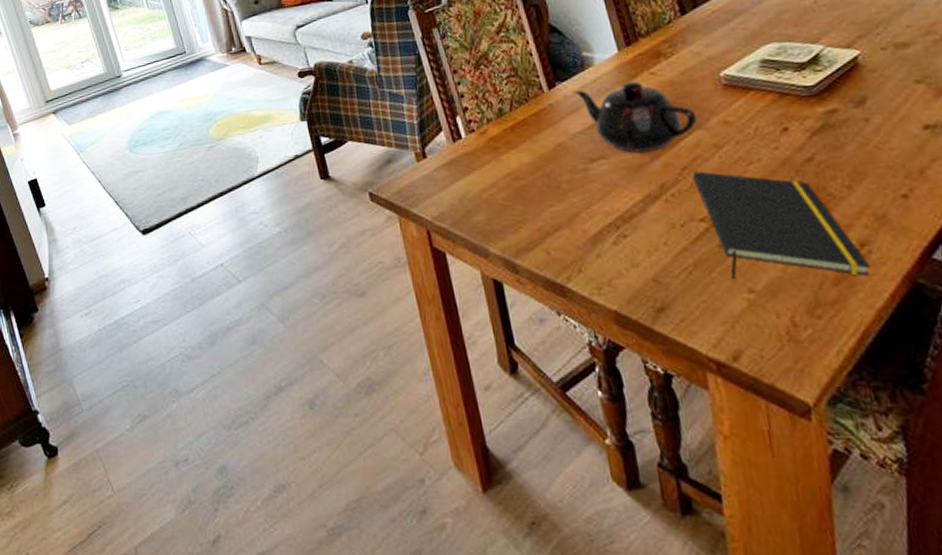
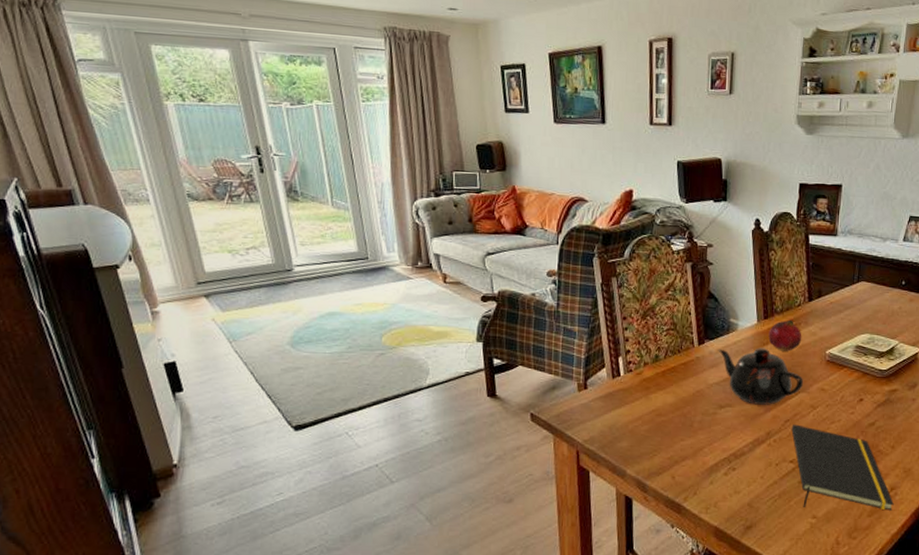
fruit: none [635,41,683,82] -> present [768,319,802,351]

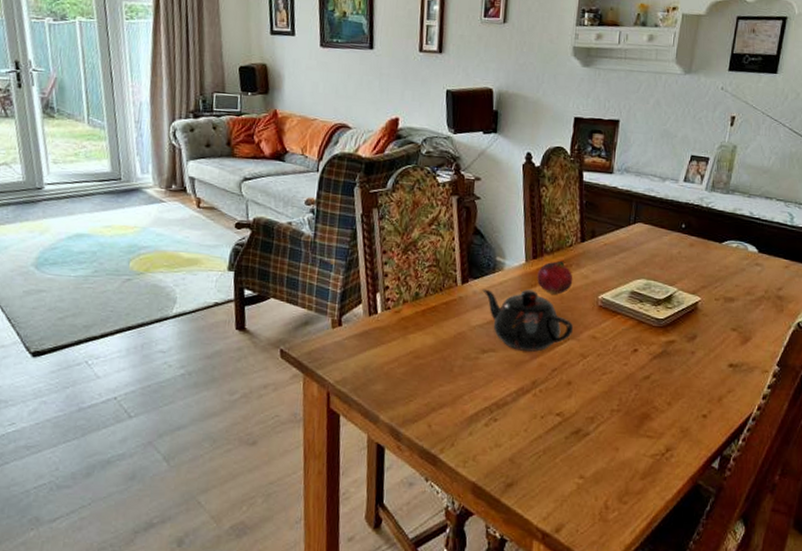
notepad: present [791,424,894,511] -> none [559,374,669,474]

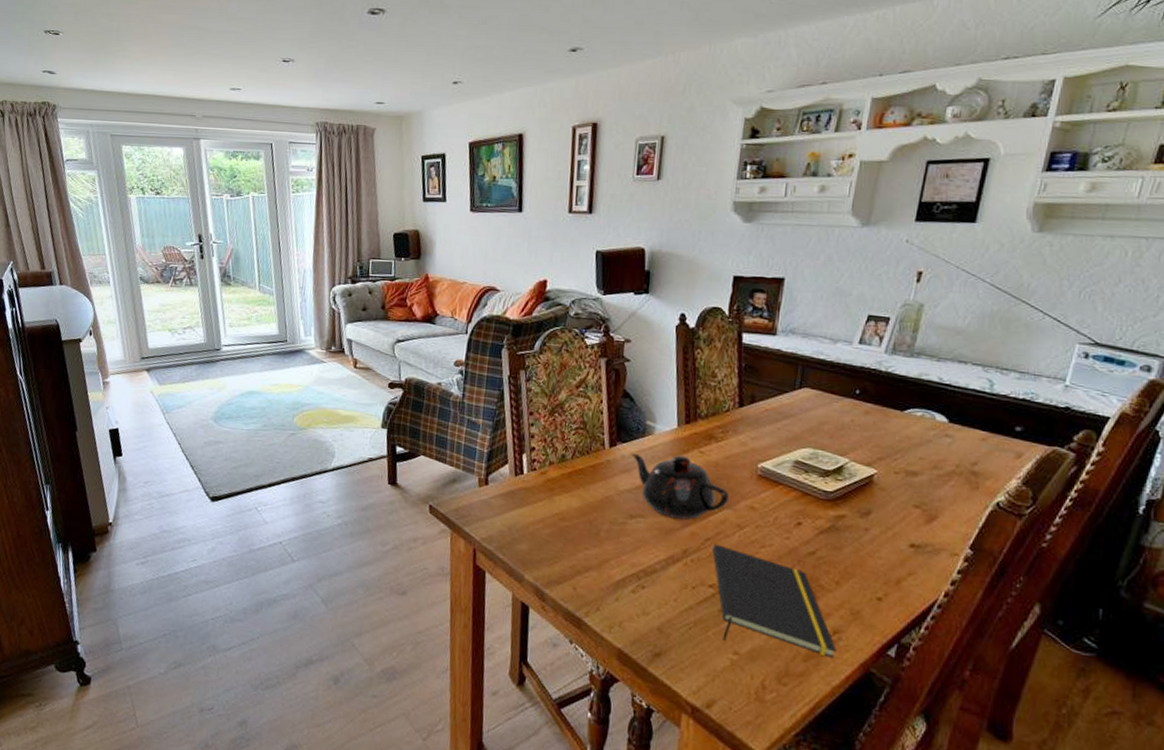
fruit: present [537,260,573,295] -> none [690,426,730,462]
notepad: none [559,374,669,474] -> present [712,544,837,658]

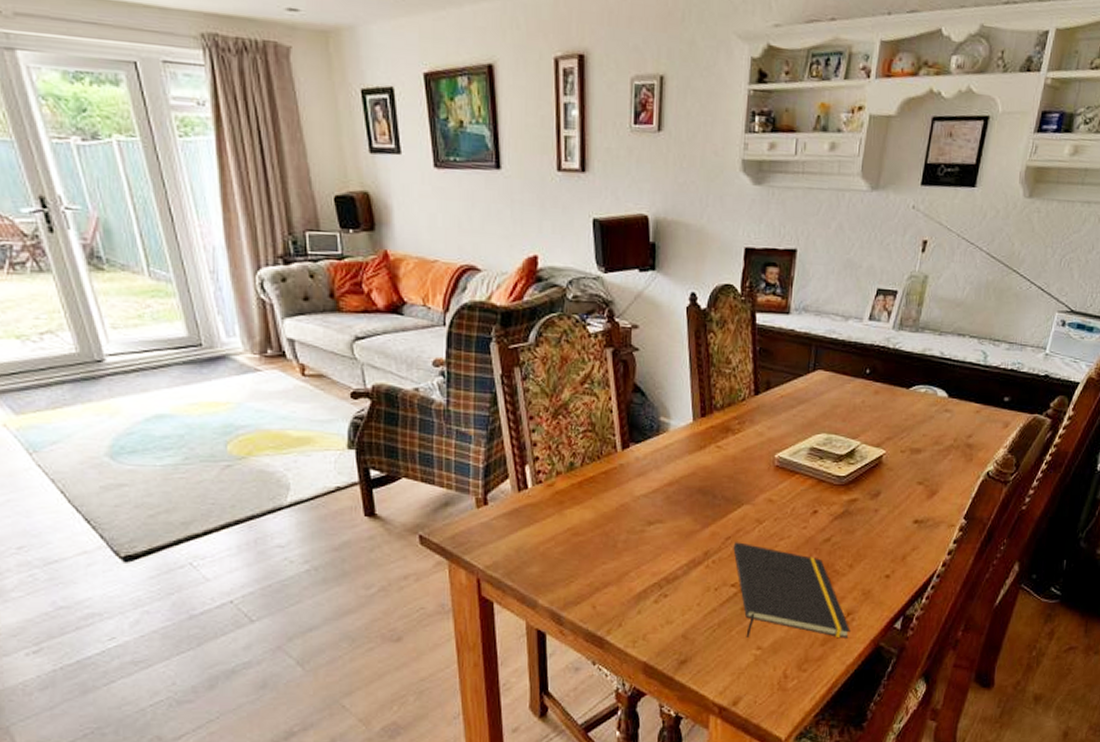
teapot: present [631,453,730,520] -> none [646,452,748,520]

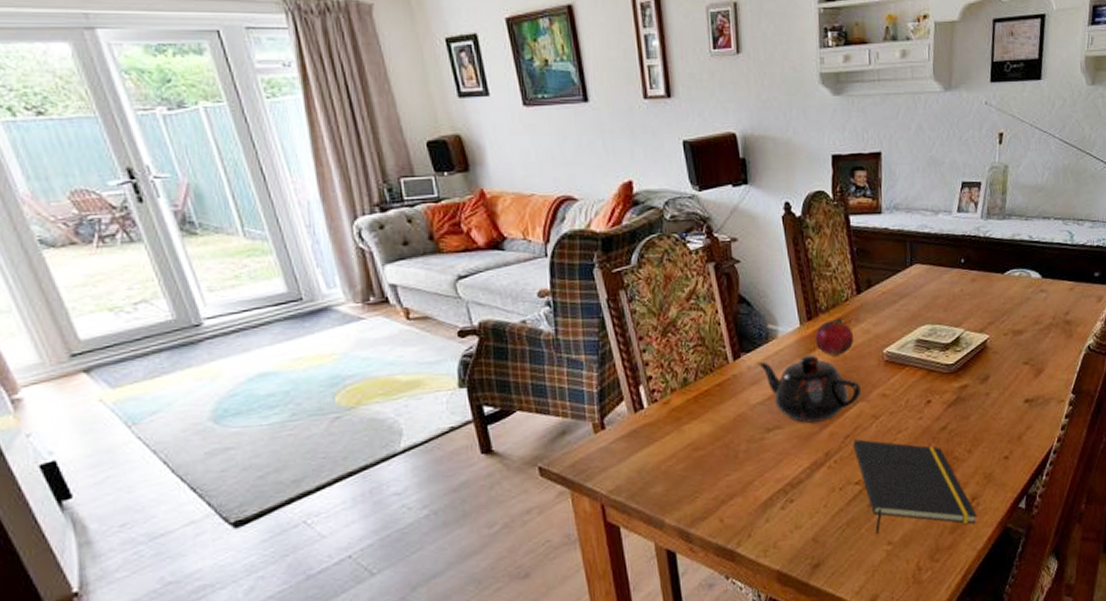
teapot: none [646,452,748,520] -> present [757,355,862,423]
fruit: none [706,417,747,456] -> present [815,317,854,356]

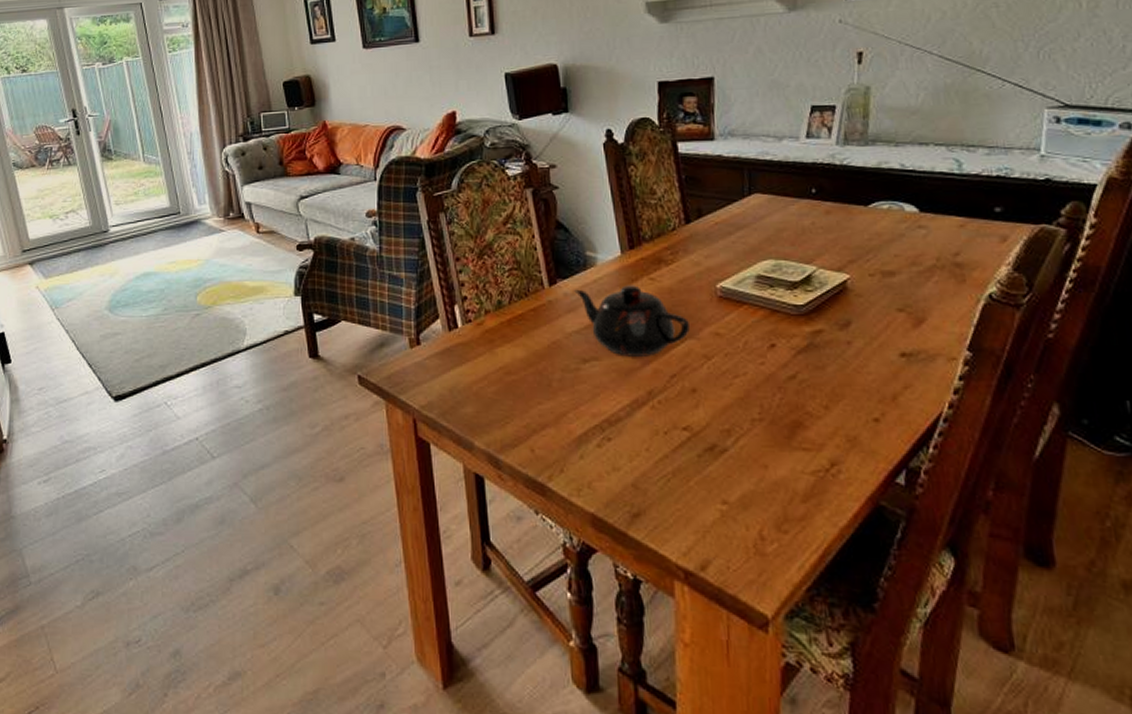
fruit: present [815,317,854,356] -> none [637,248,682,288]
notepad: present [853,439,977,535] -> none [680,380,838,495]

